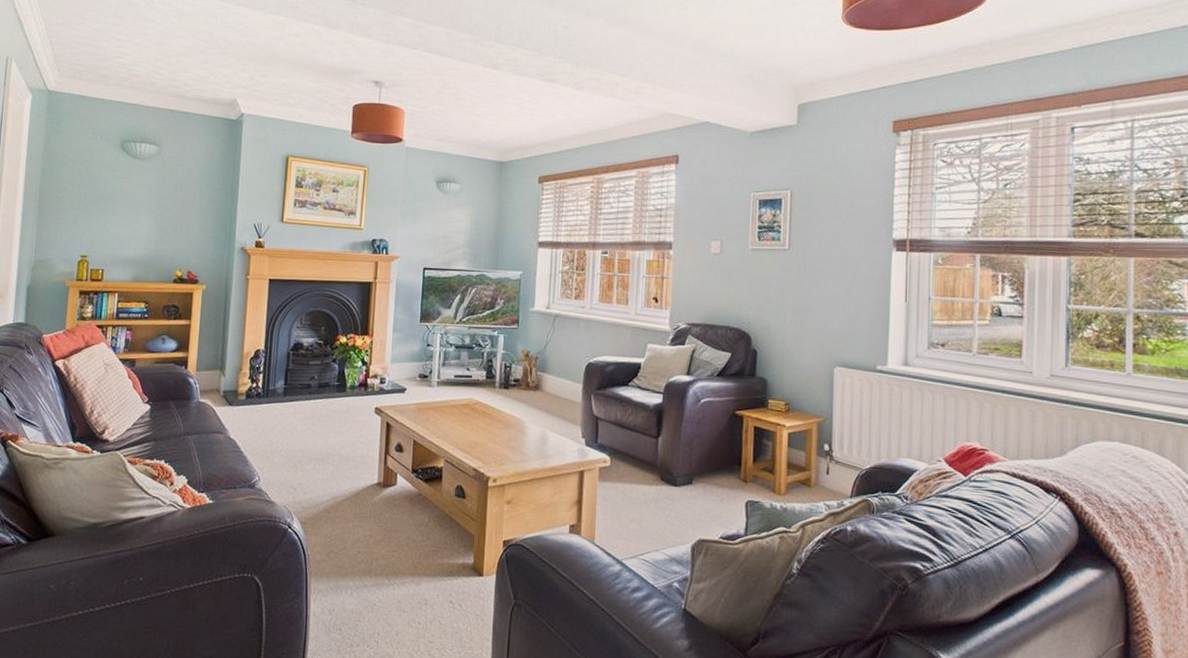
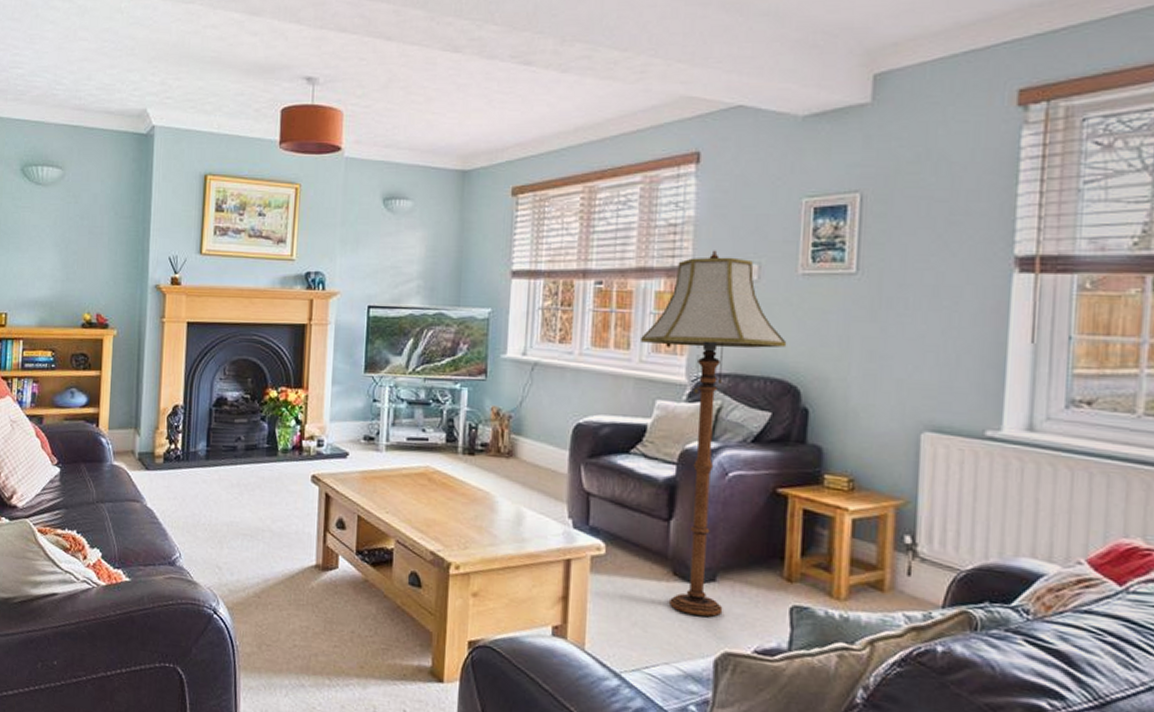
floor lamp: none [636,230,741,512] -> present [641,250,787,617]

